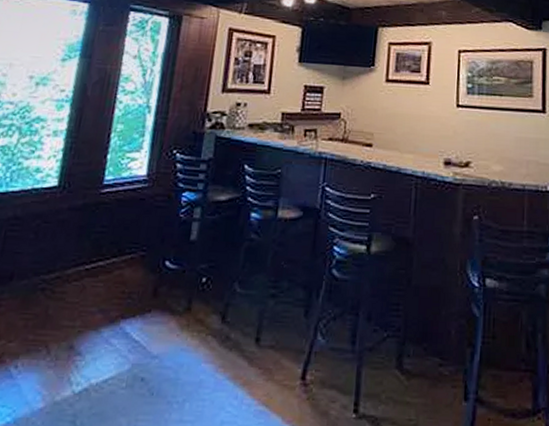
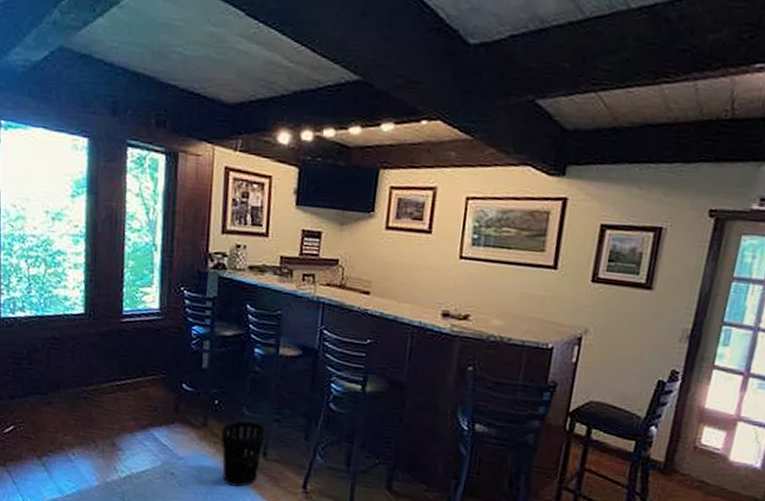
wastebasket: none [205,300,260,387] -> present [221,421,266,487]

